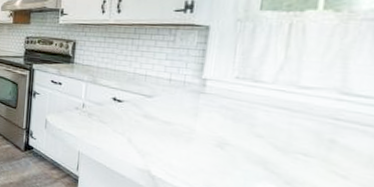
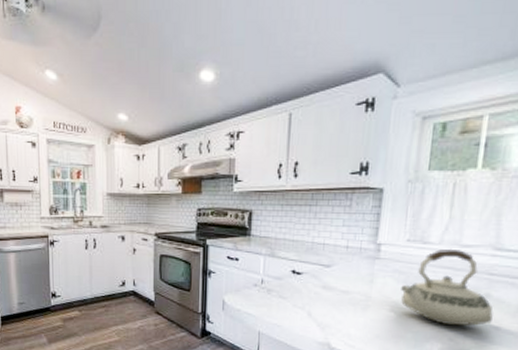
teakettle: none [228,88,340,172] -> present [401,248,493,326]

